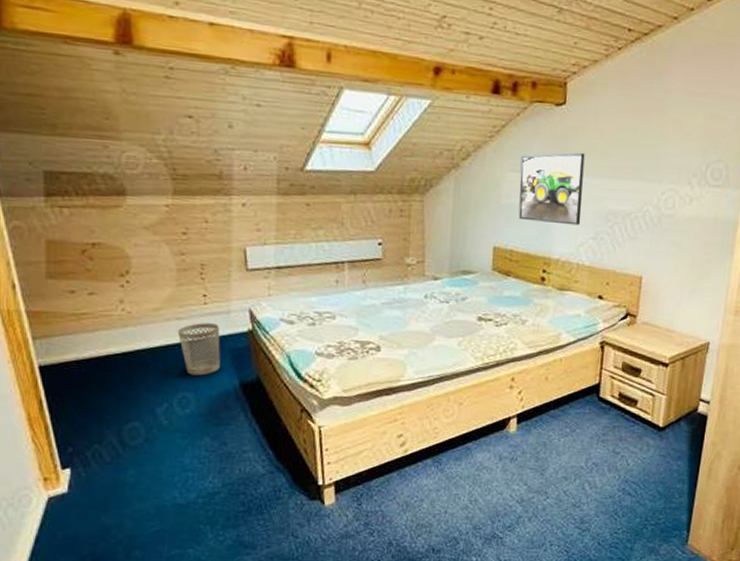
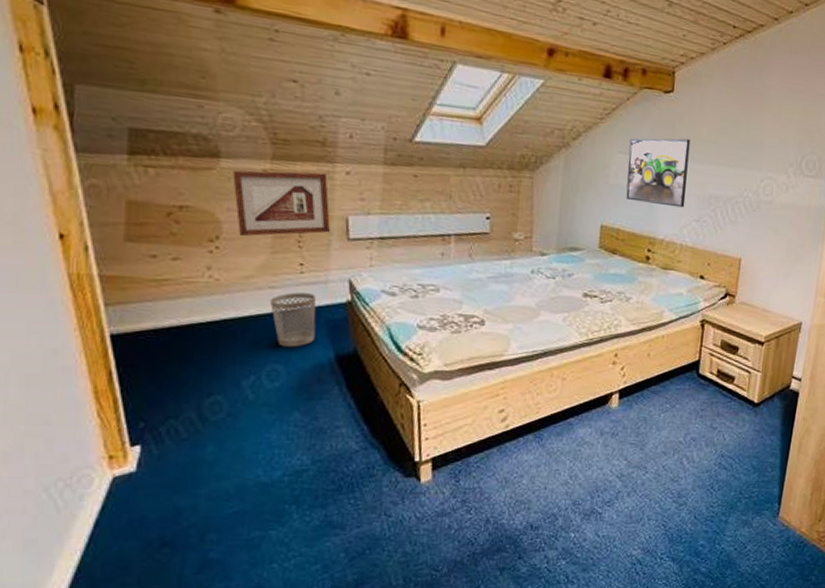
picture frame: none [138,205,229,271] -> present [232,170,330,237]

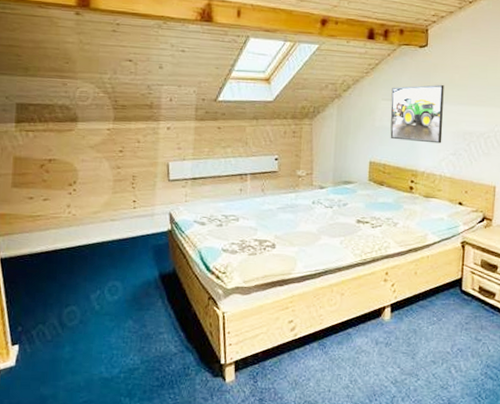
picture frame: present [232,170,330,237] -> none [86,129,156,181]
wastebasket: present [269,292,316,347] -> none [111,224,145,268]

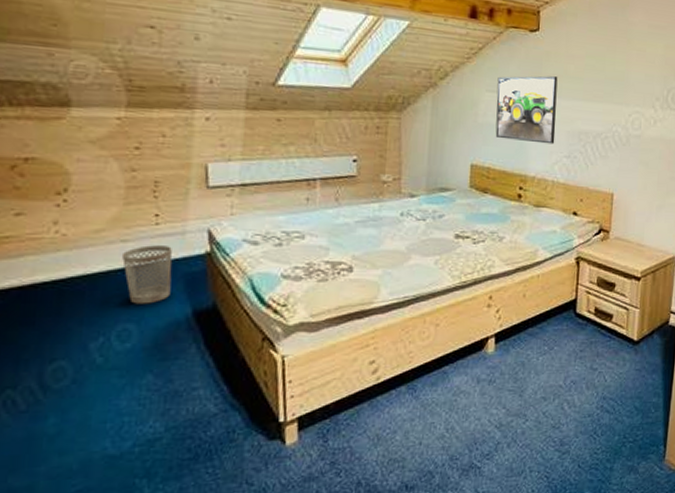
wastebasket: none [111,224,145,268] -> present [121,245,172,304]

